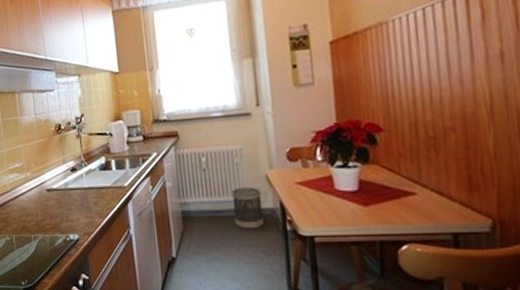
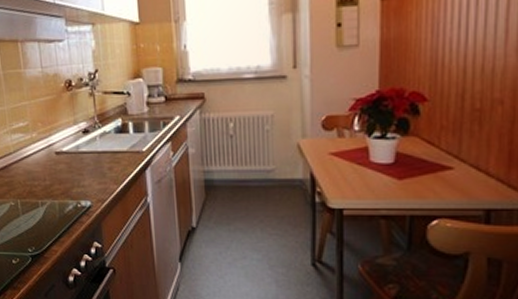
wastebasket: present [231,187,264,230] -> none [259,156,292,200]

